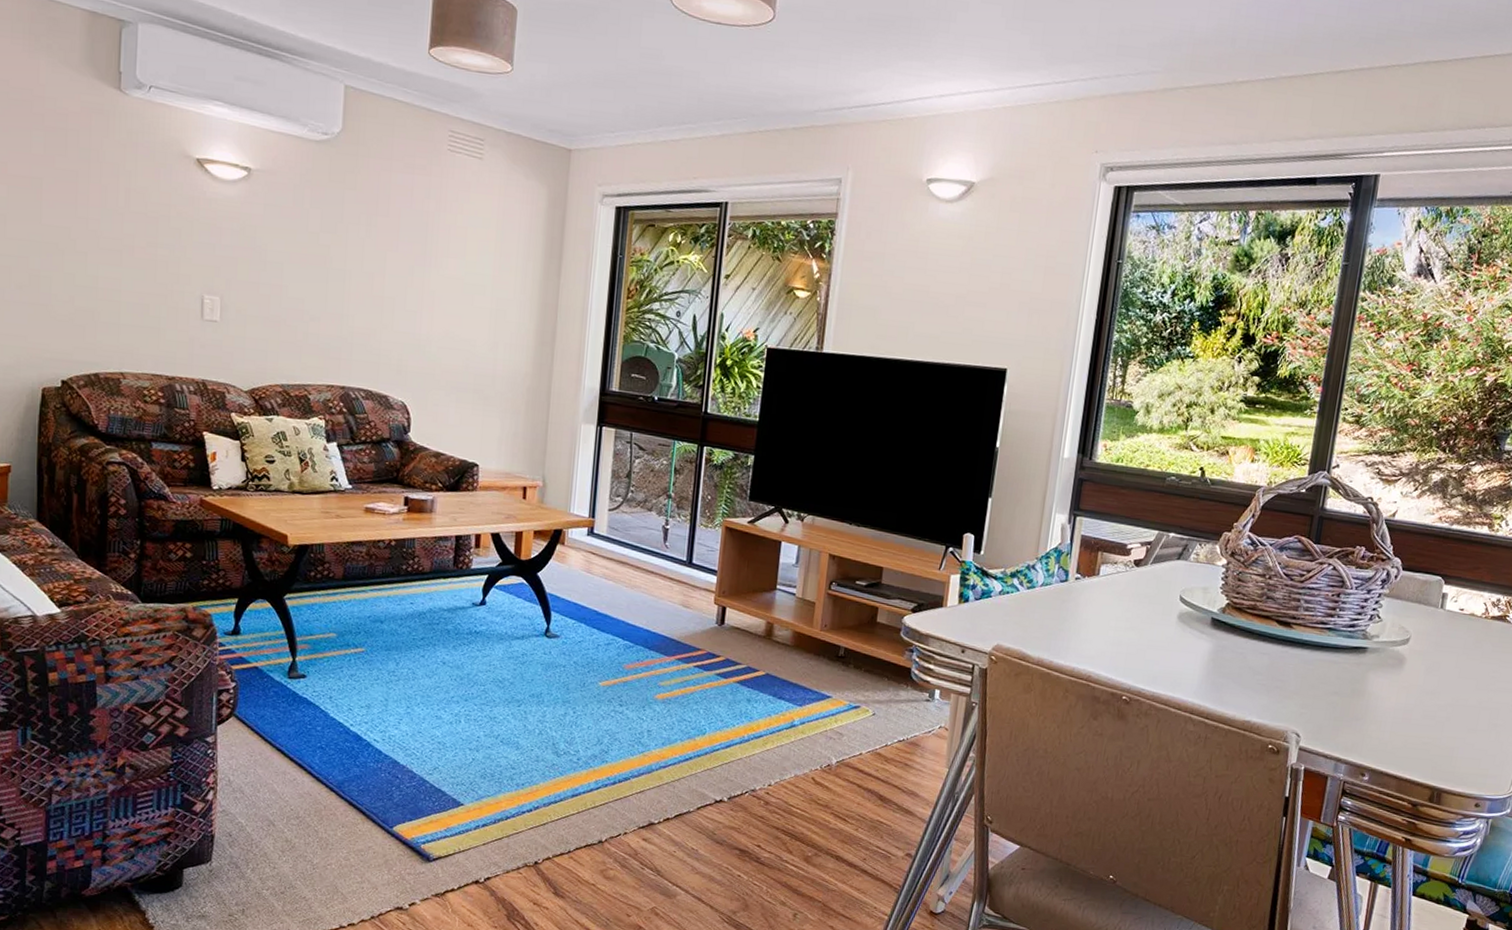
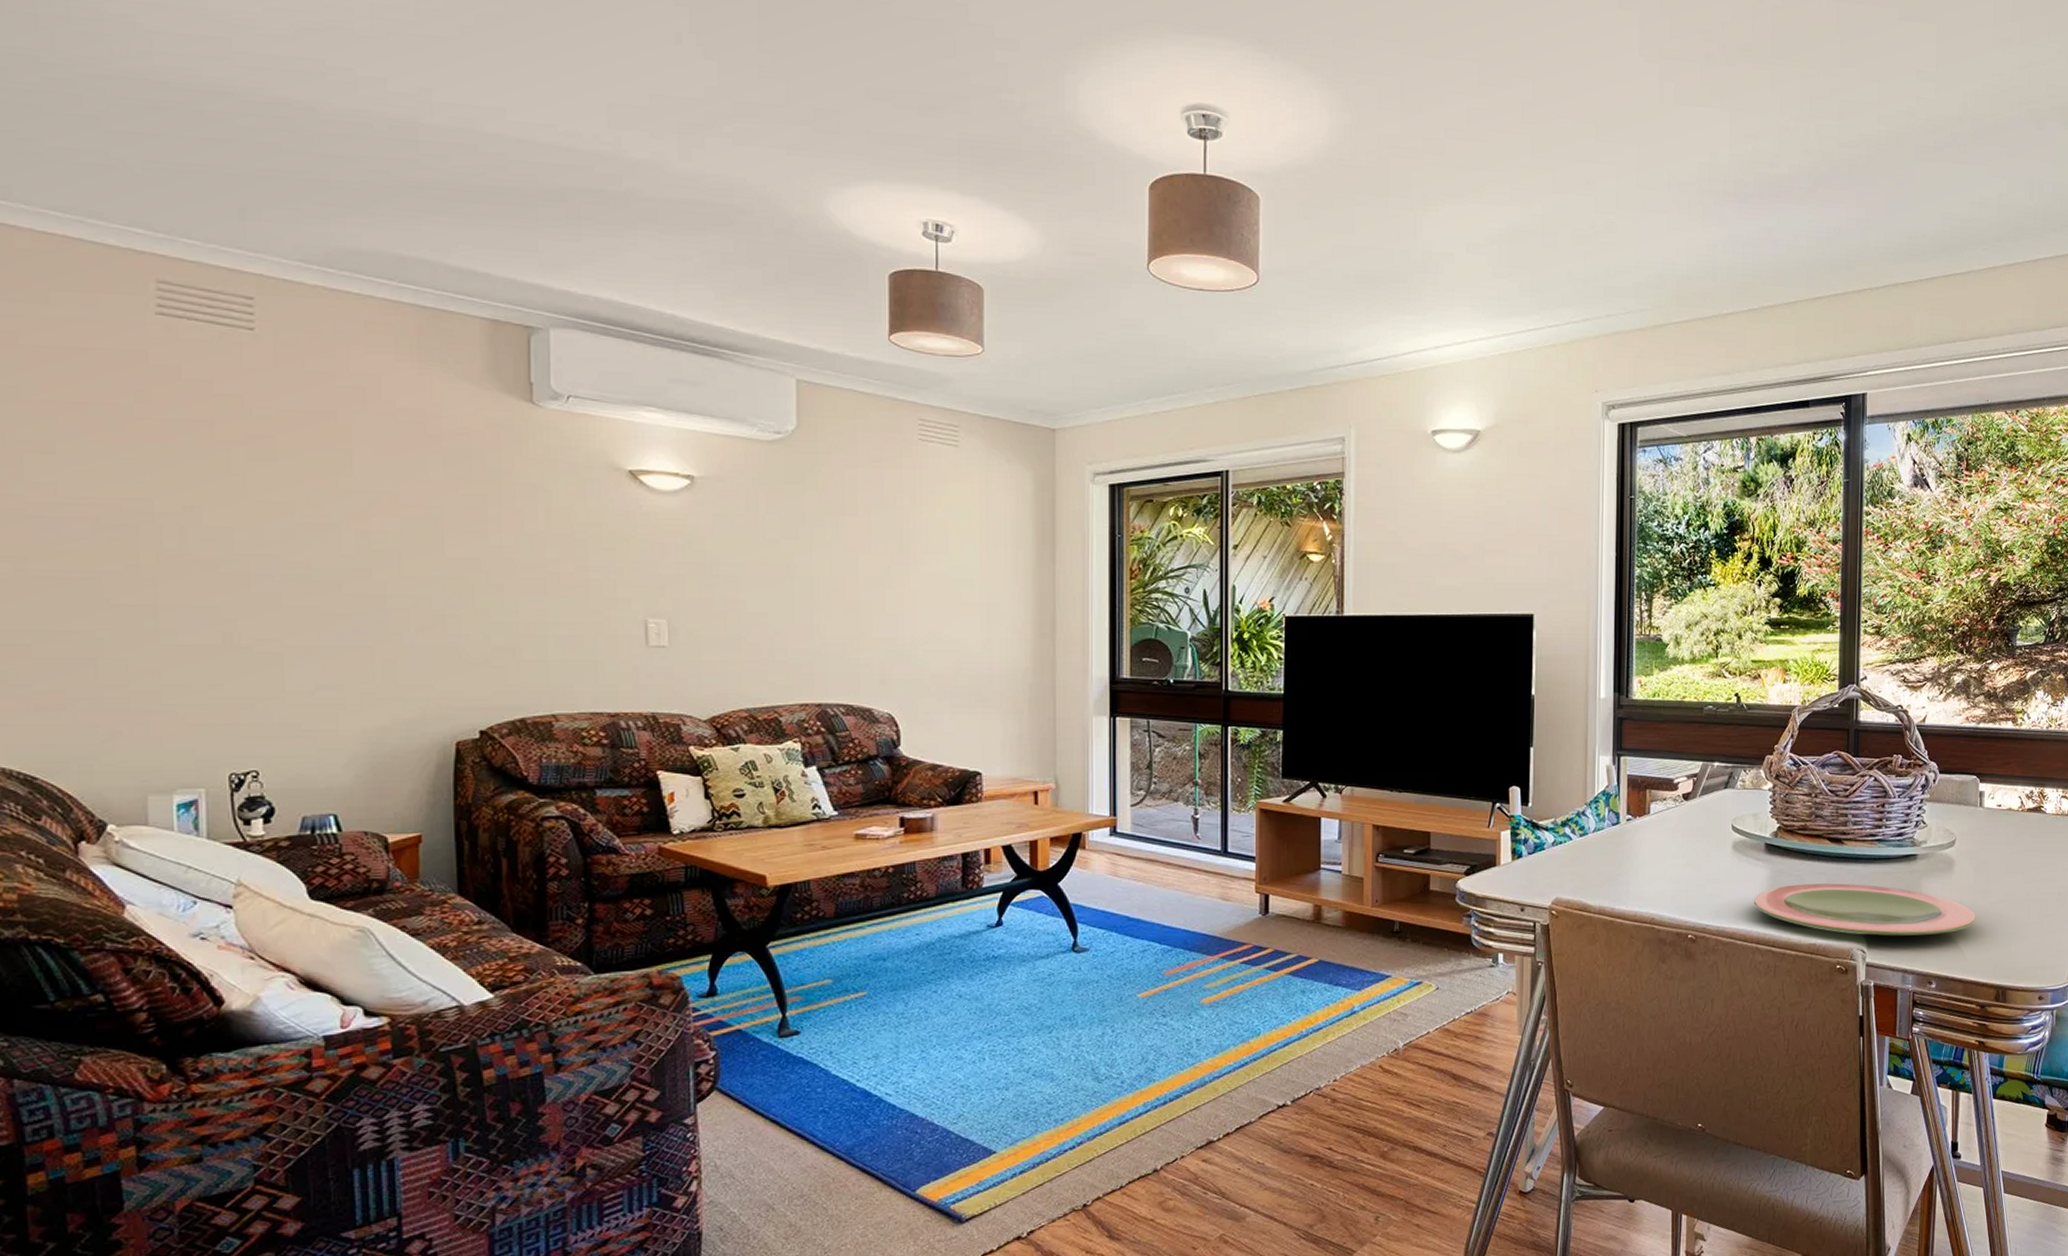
plate: none [1191,661,1422,729] -> present [1753,883,1977,936]

